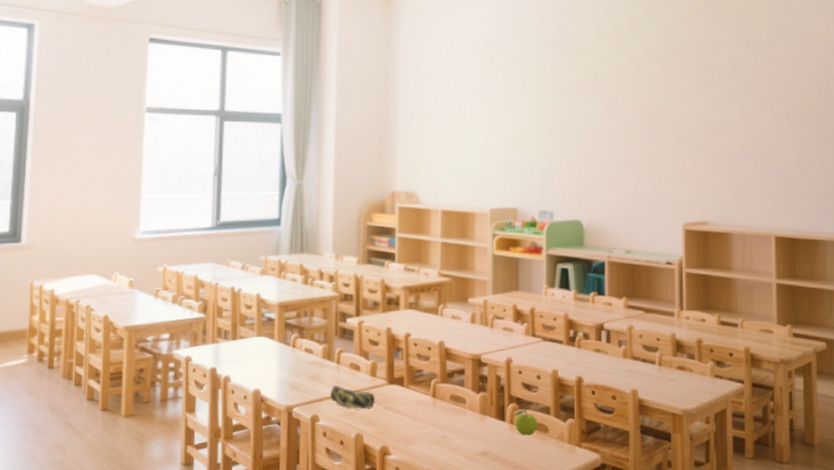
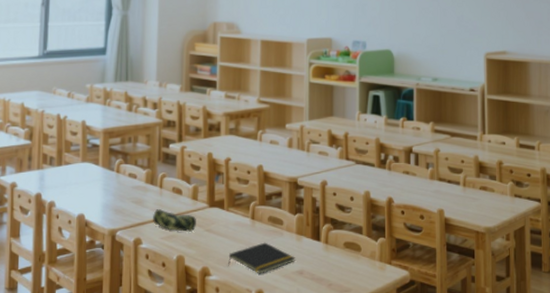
notepad: none [408,421,479,455] -> present [228,242,295,274]
fruit: present [513,410,538,436] -> none [327,230,351,255]

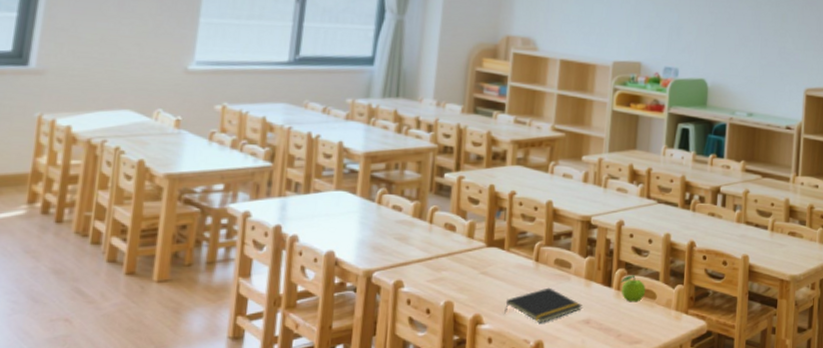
pencil case: present [153,209,196,233] -> none [418,248,471,276]
fruit: none [327,230,351,255] -> present [620,275,646,302]

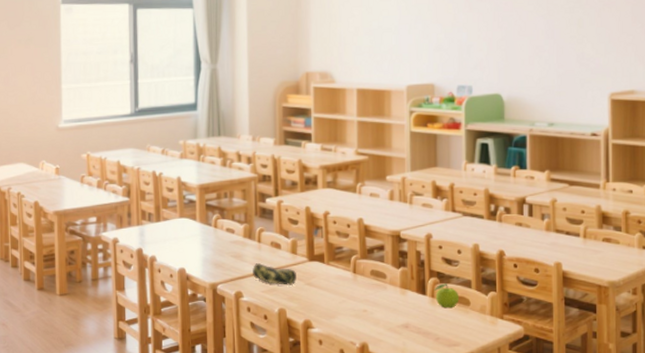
pencil case: none [418,248,471,276] -> present [253,263,296,287]
notepad: present [504,287,582,323] -> none [330,296,400,328]

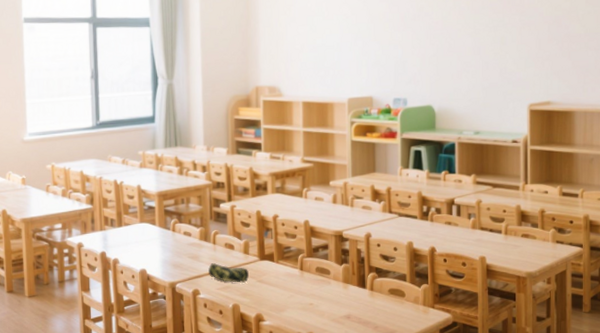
fruit: present [434,283,460,309] -> none [373,278,396,300]

